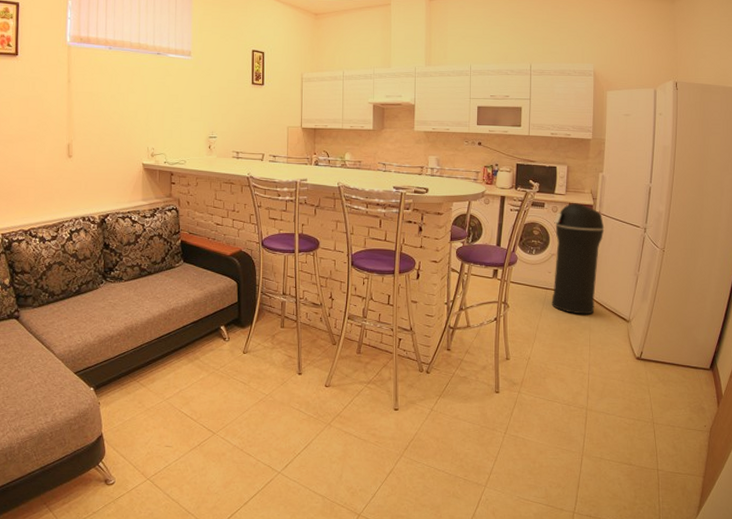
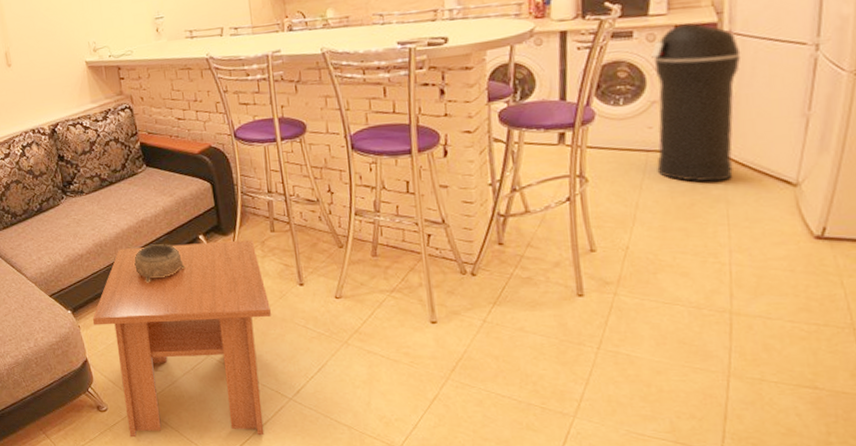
coffee table: none [113,332,272,510] -> present [92,239,271,438]
decorative bowl: none [160,331,206,365] -> present [134,244,186,283]

